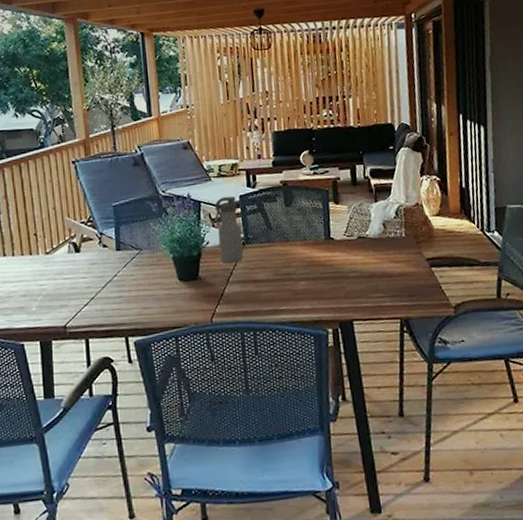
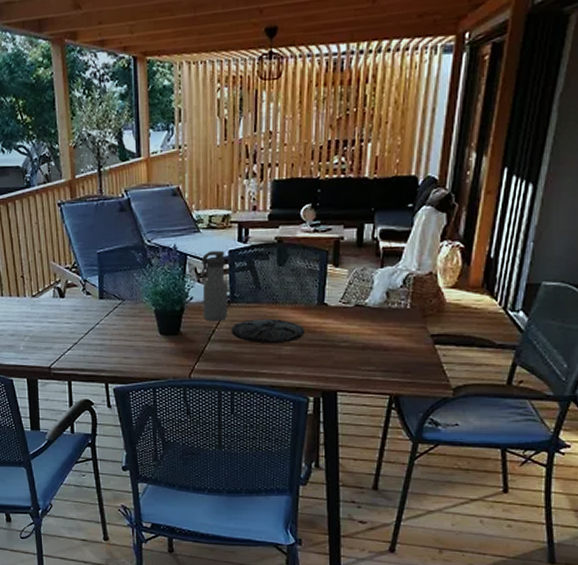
plate: none [248,256,317,281] -> present [231,318,305,344]

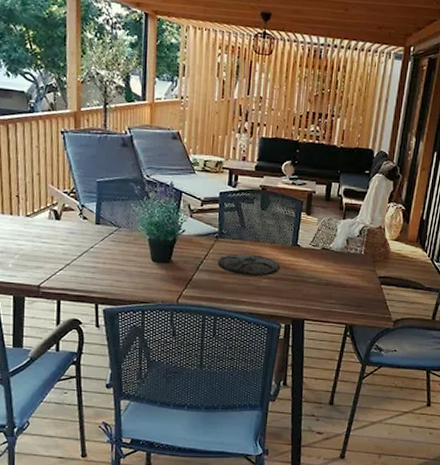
water bottle: present [201,250,228,321] -> none [193,190,217,253]

